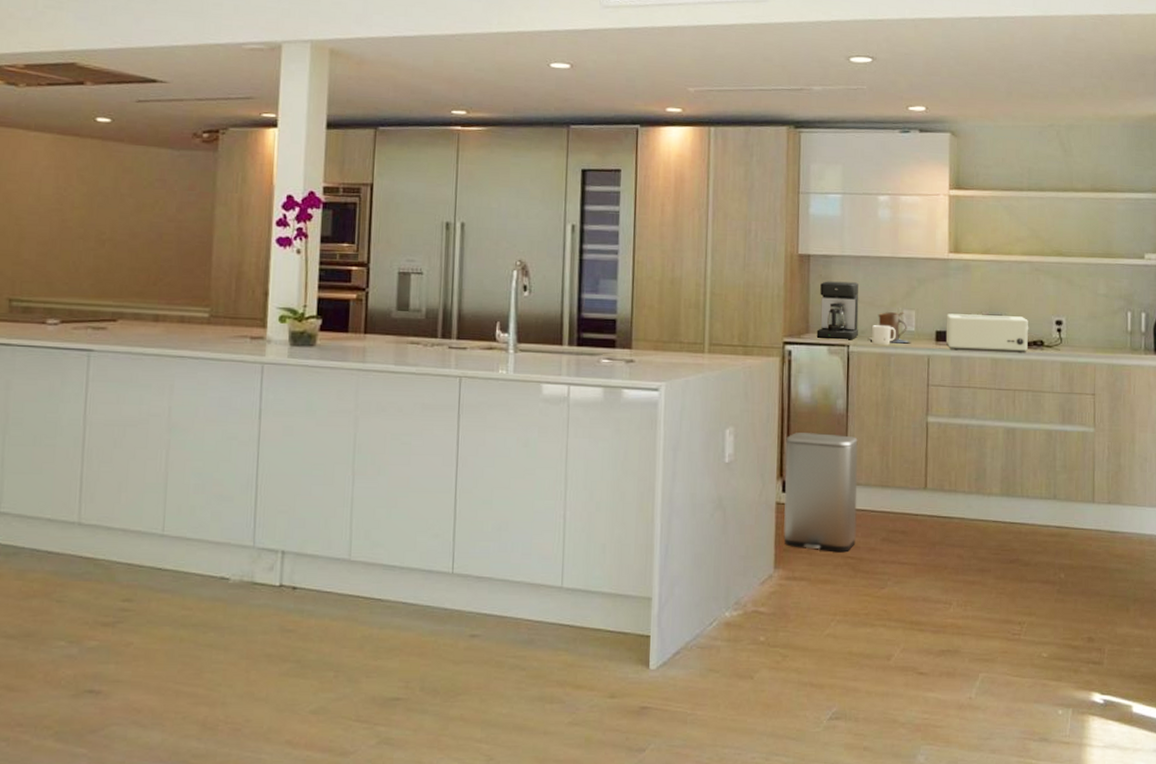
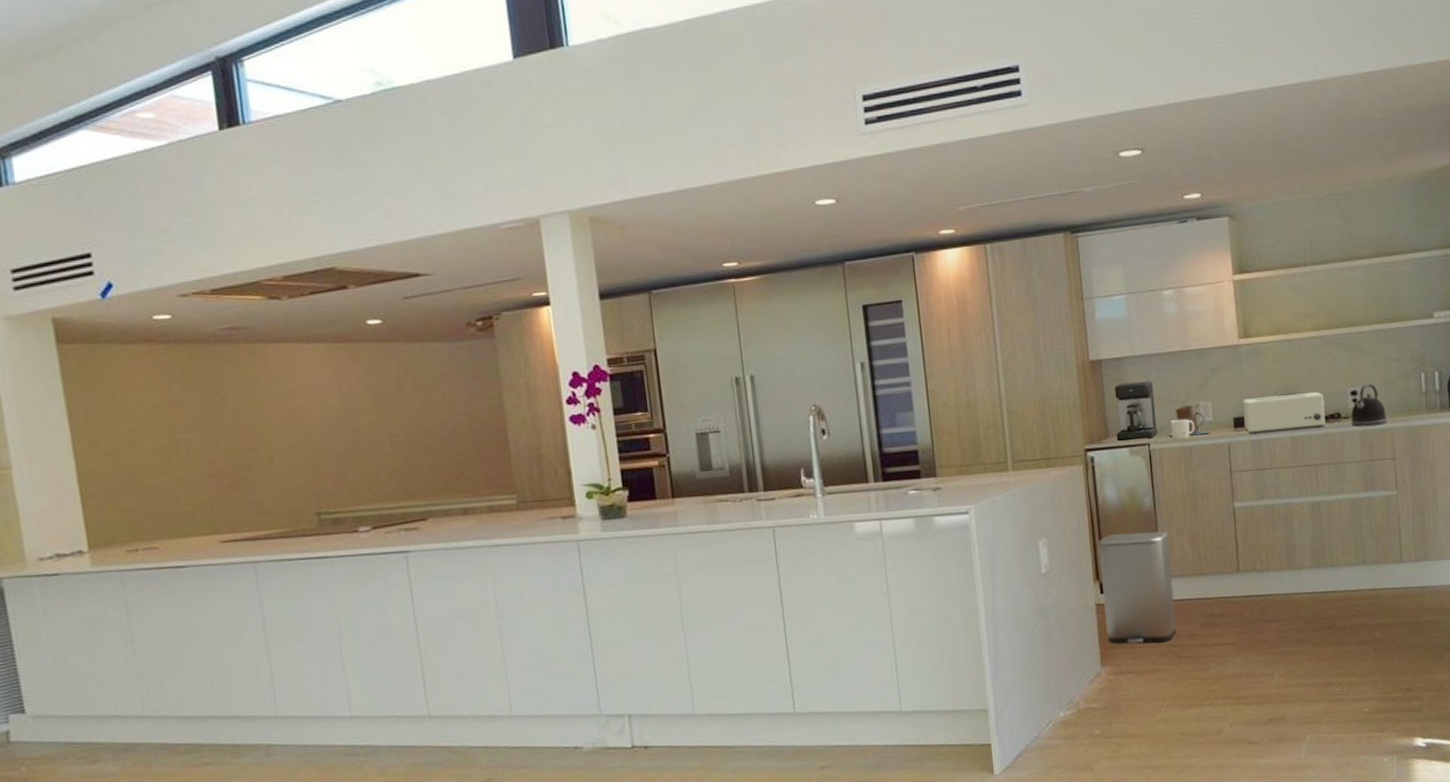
kettle: none [1053,314,1090,359] -> present [1351,382,1387,428]

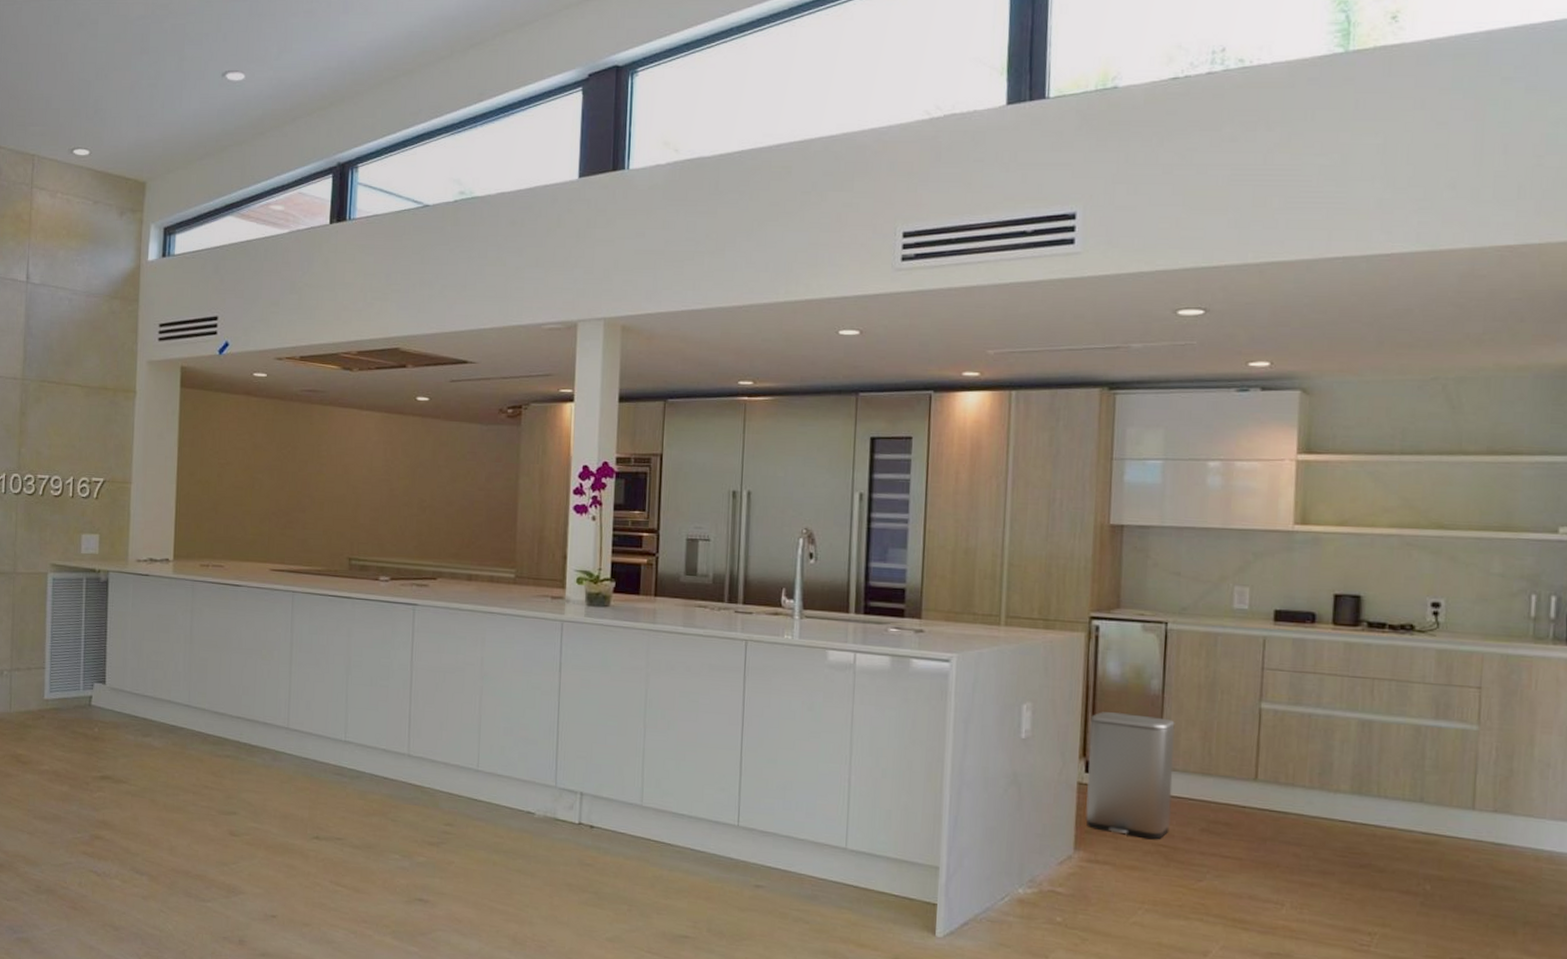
coffee maker: present [1115,381,1158,442] -> none [1129,553,1181,617]
ceramic jug: present [1167,403,1211,437] -> none [1189,588,1244,623]
mug: present [1169,418,1195,441] -> none [1194,601,1226,625]
toaster: present [1242,392,1325,435] -> none [1286,591,1396,639]
kettle: present [1351,382,1387,428] -> none [1427,595,1477,647]

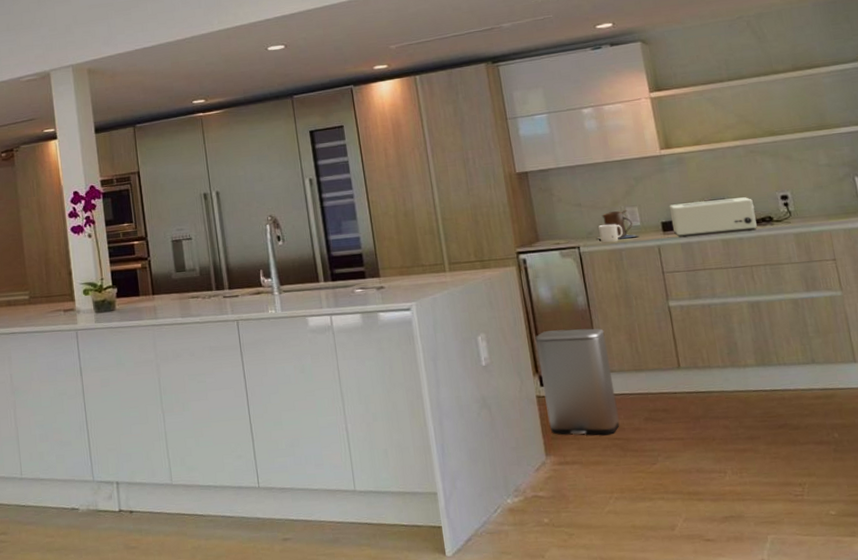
ceramic jug: none [1189,588,1244,623] -> present [596,209,640,240]
mug: none [1194,601,1226,625] -> present [597,223,624,244]
toaster: none [1286,591,1396,639] -> present [669,197,757,238]

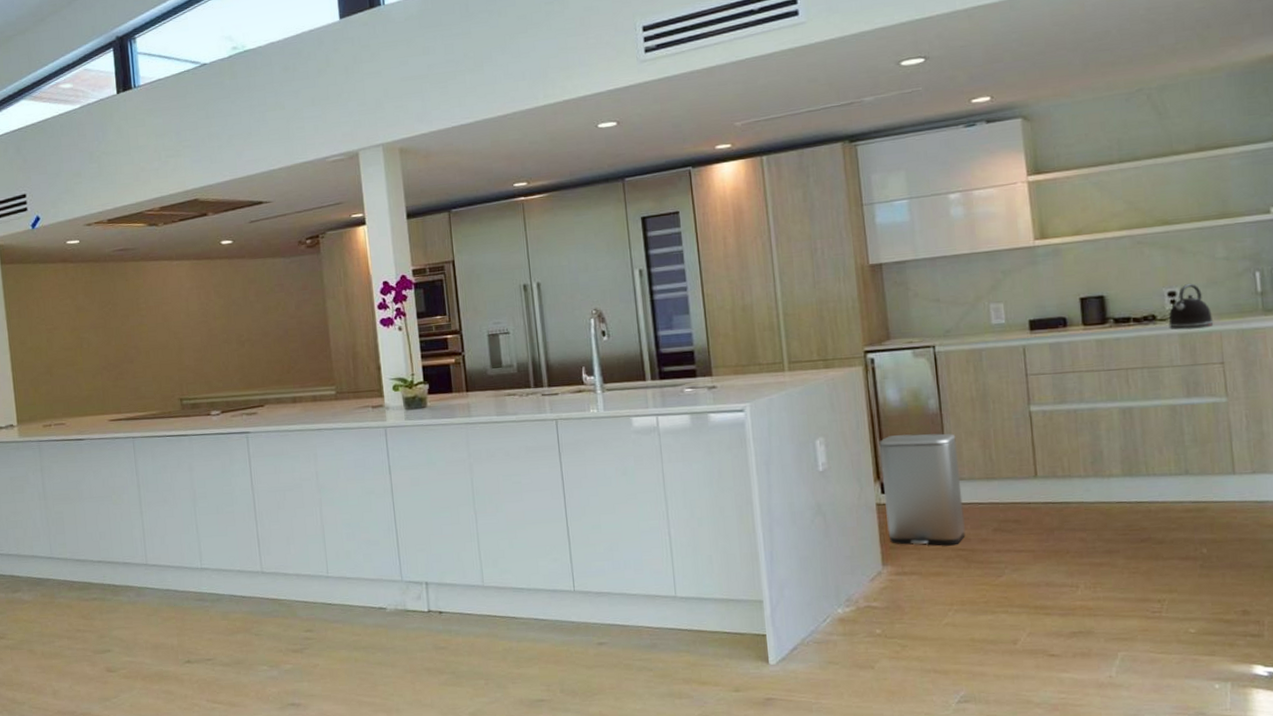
ceramic jug: present [596,209,640,240] -> none [954,306,1003,339]
mug: present [597,223,624,244] -> none [956,321,986,343]
toaster: present [669,197,757,238] -> none [1039,293,1138,338]
kettle: none [783,187,824,230] -> present [1168,283,1214,330]

